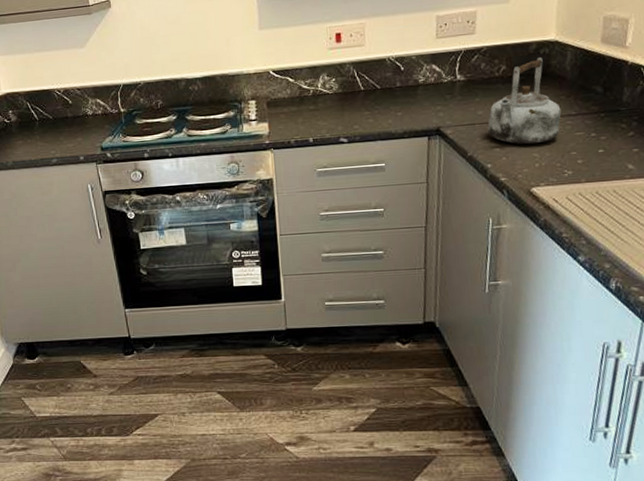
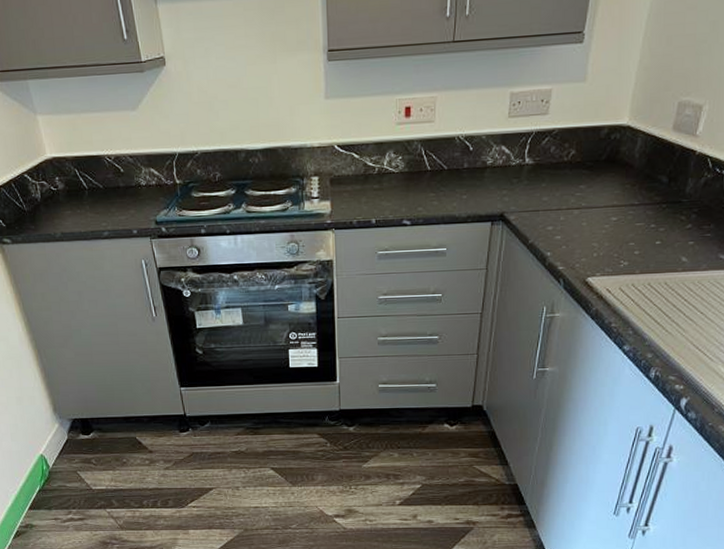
kettle: present [488,56,562,145] -> none [551,142,625,234]

